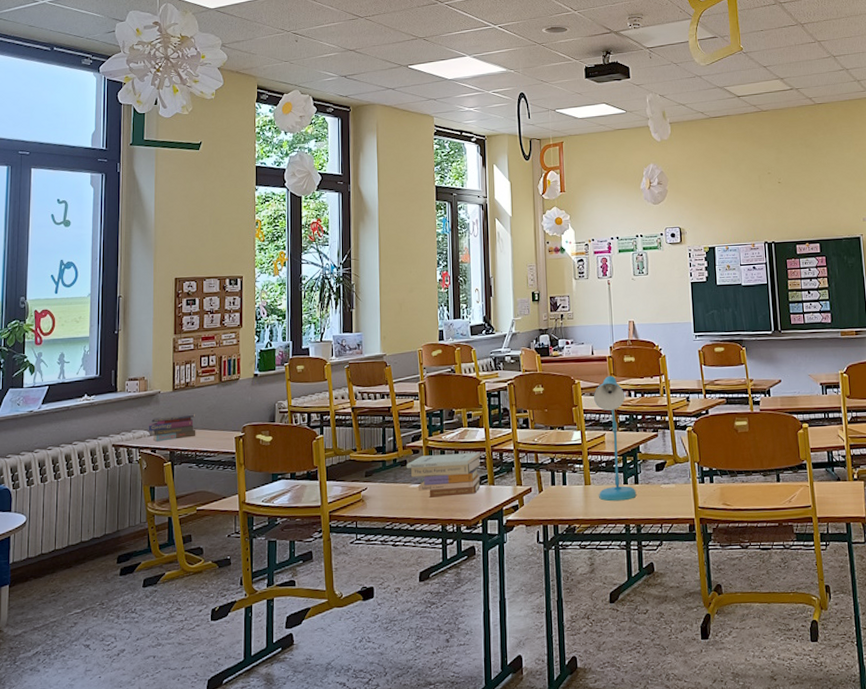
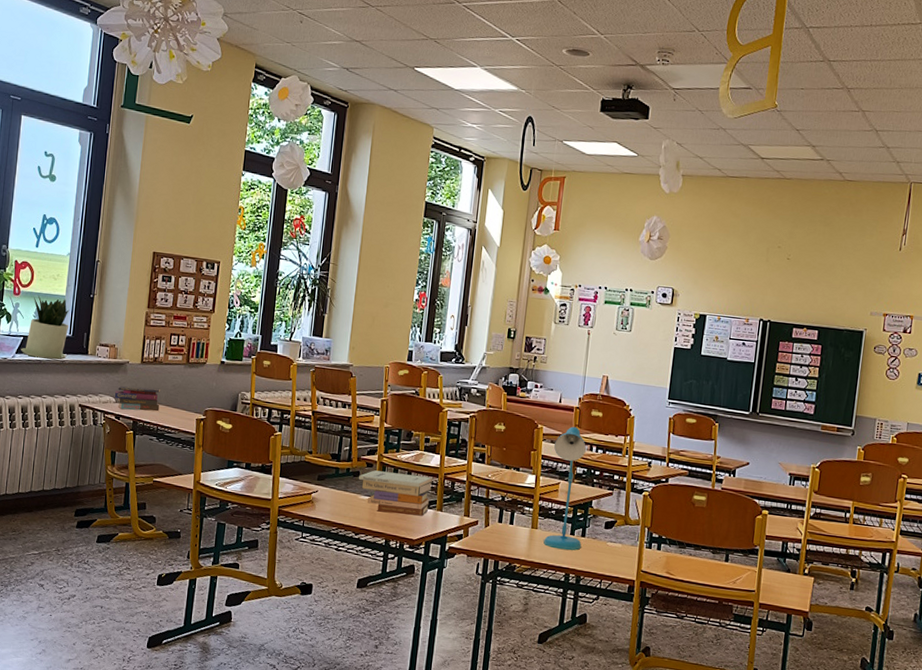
planter: none [46,340,95,405] -> present [20,295,70,360]

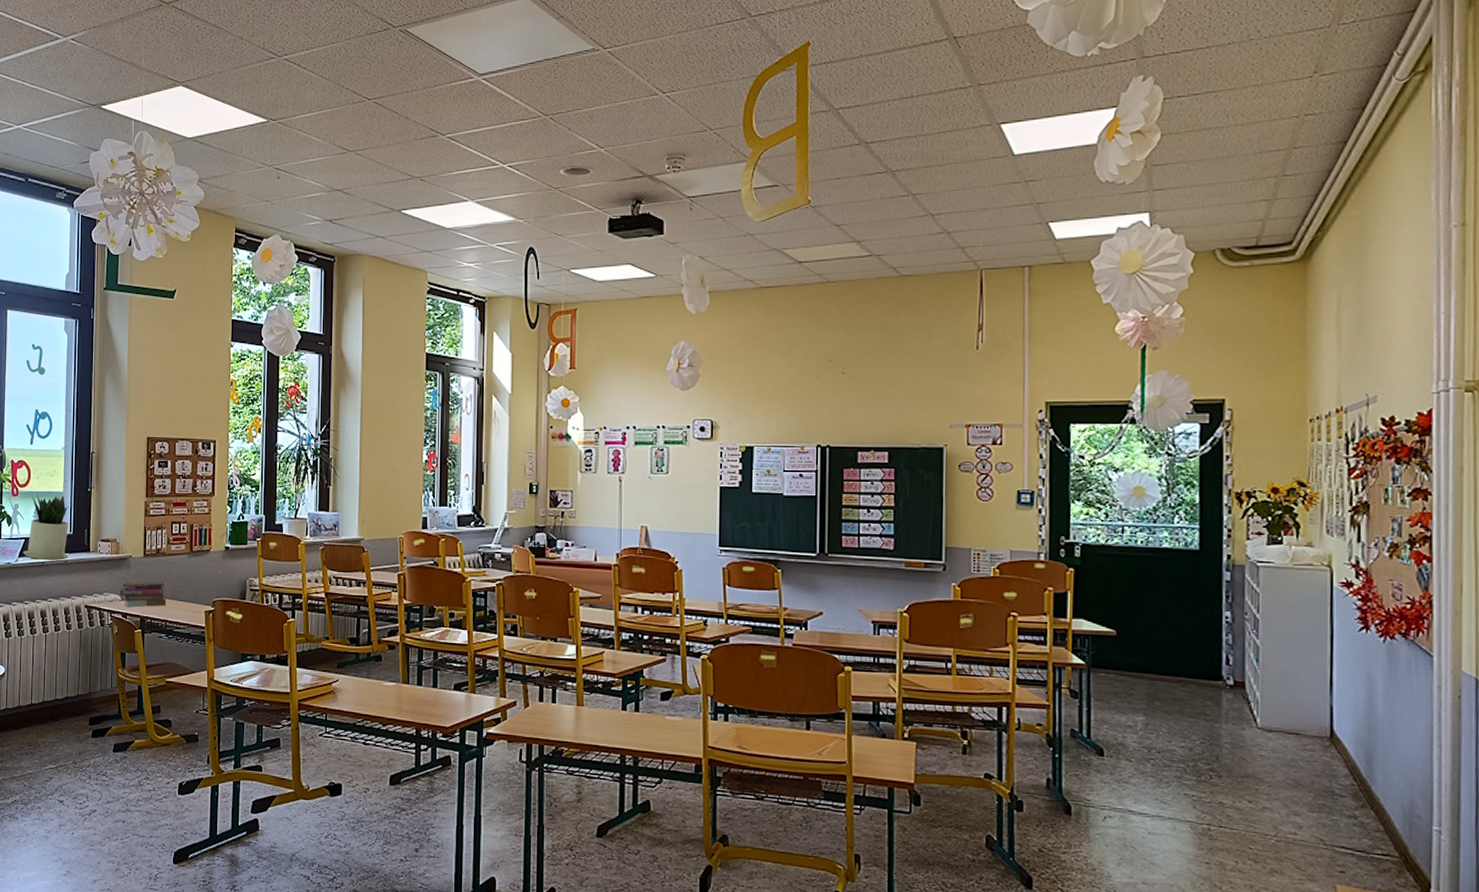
books: present [359,470,433,516] -> none [381,653,462,700]
desk lamp: present [543,426,586,551] -> none [592,586,636,729]

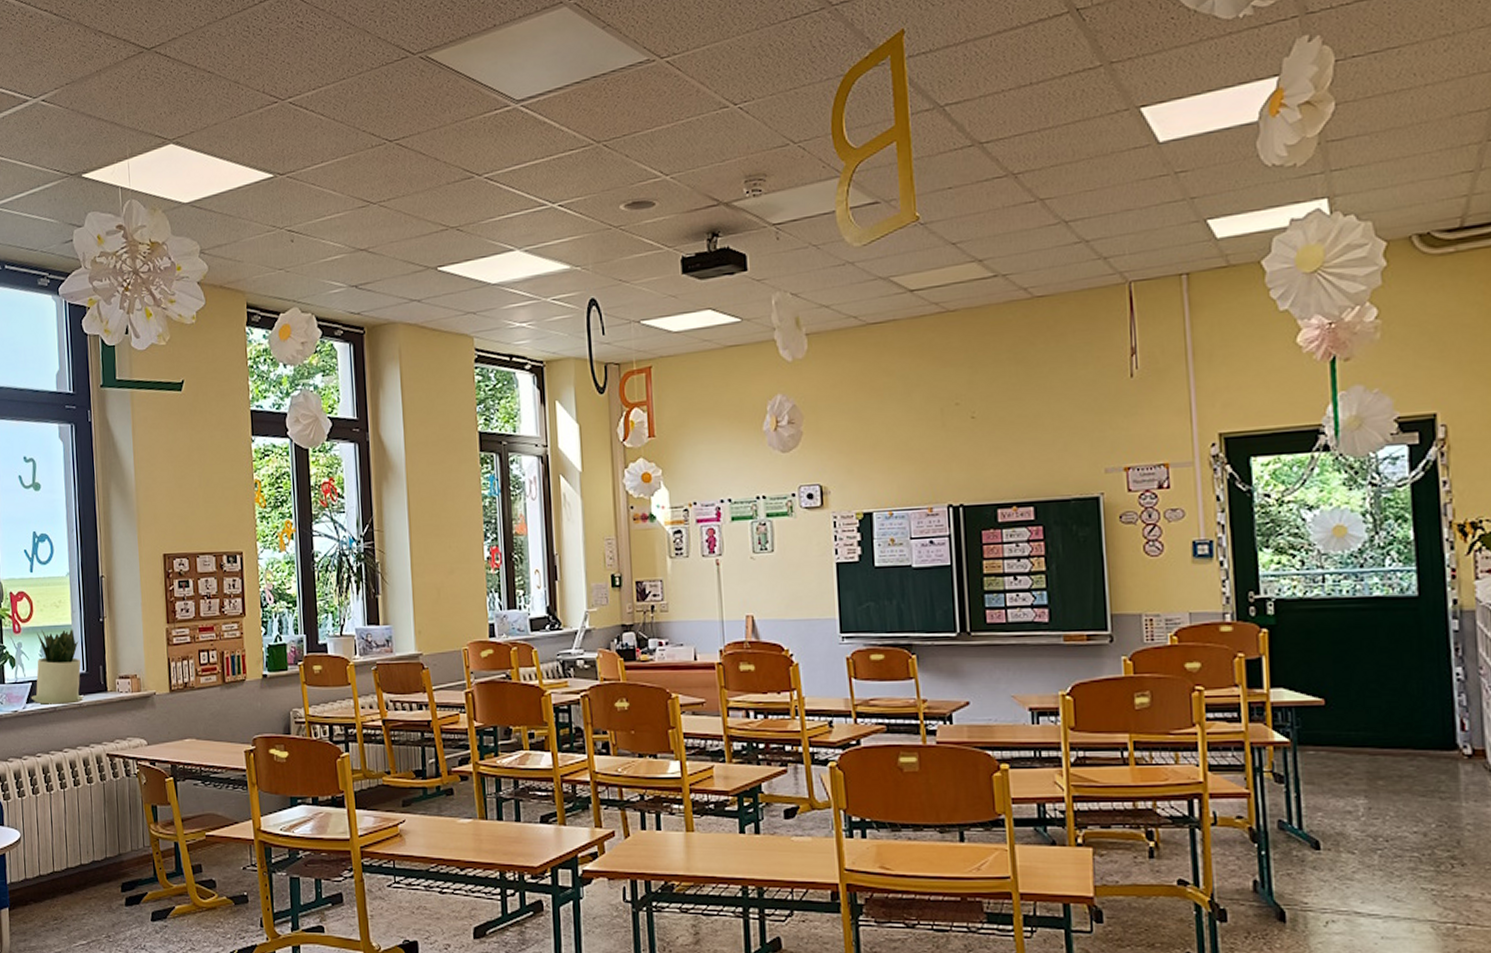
books: present [119,581,167,608] -> none [145,720,200,753]

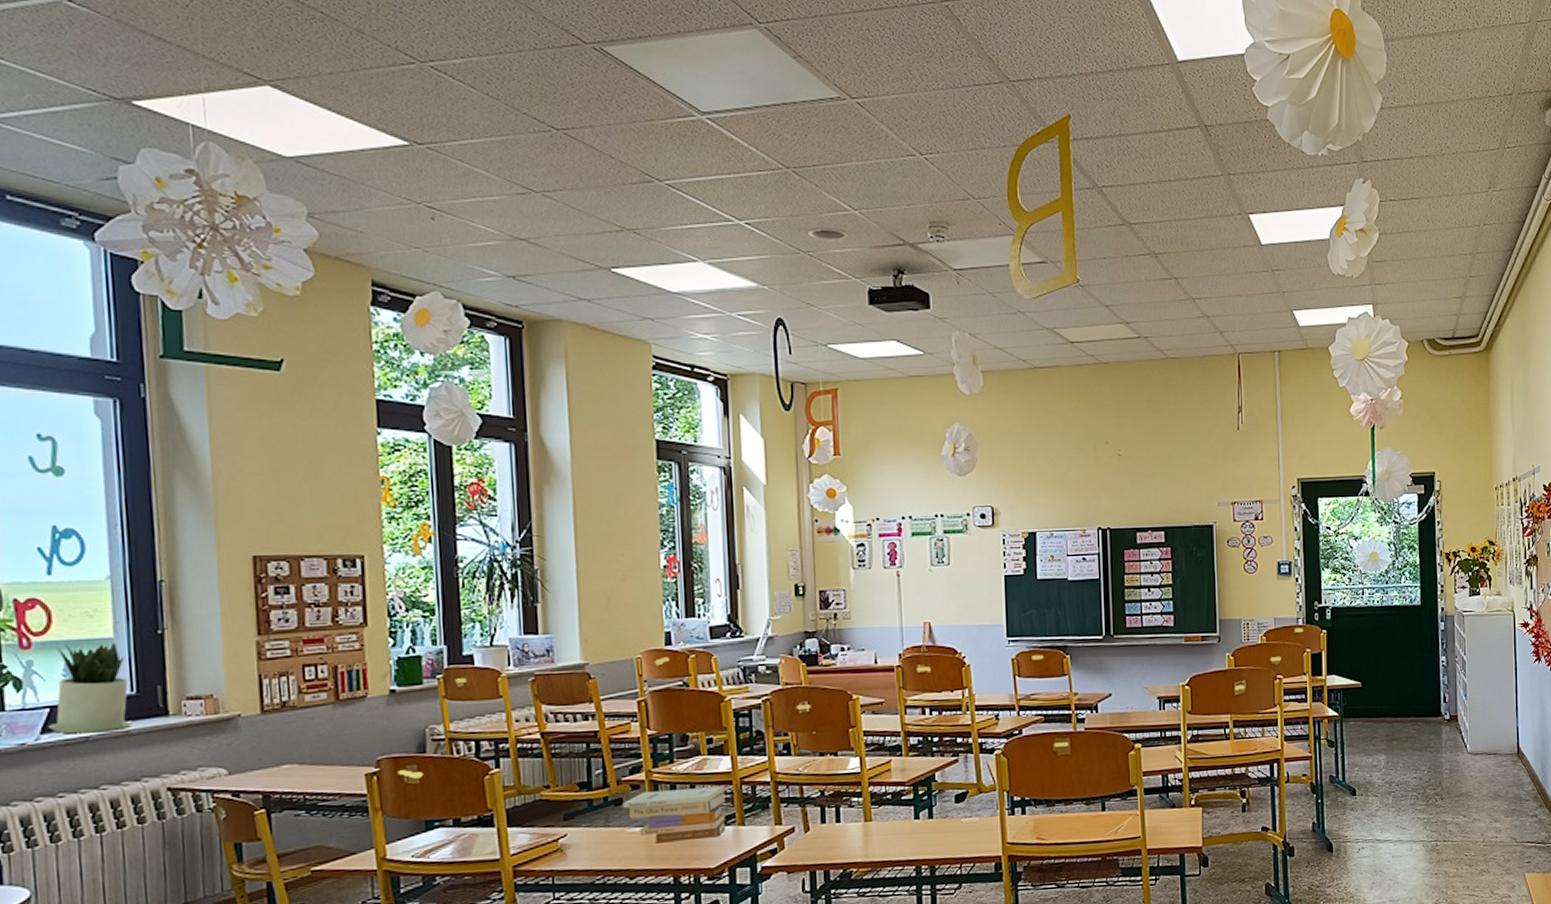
books: none [453,783,549,836] -> present [623,786,727,844]

